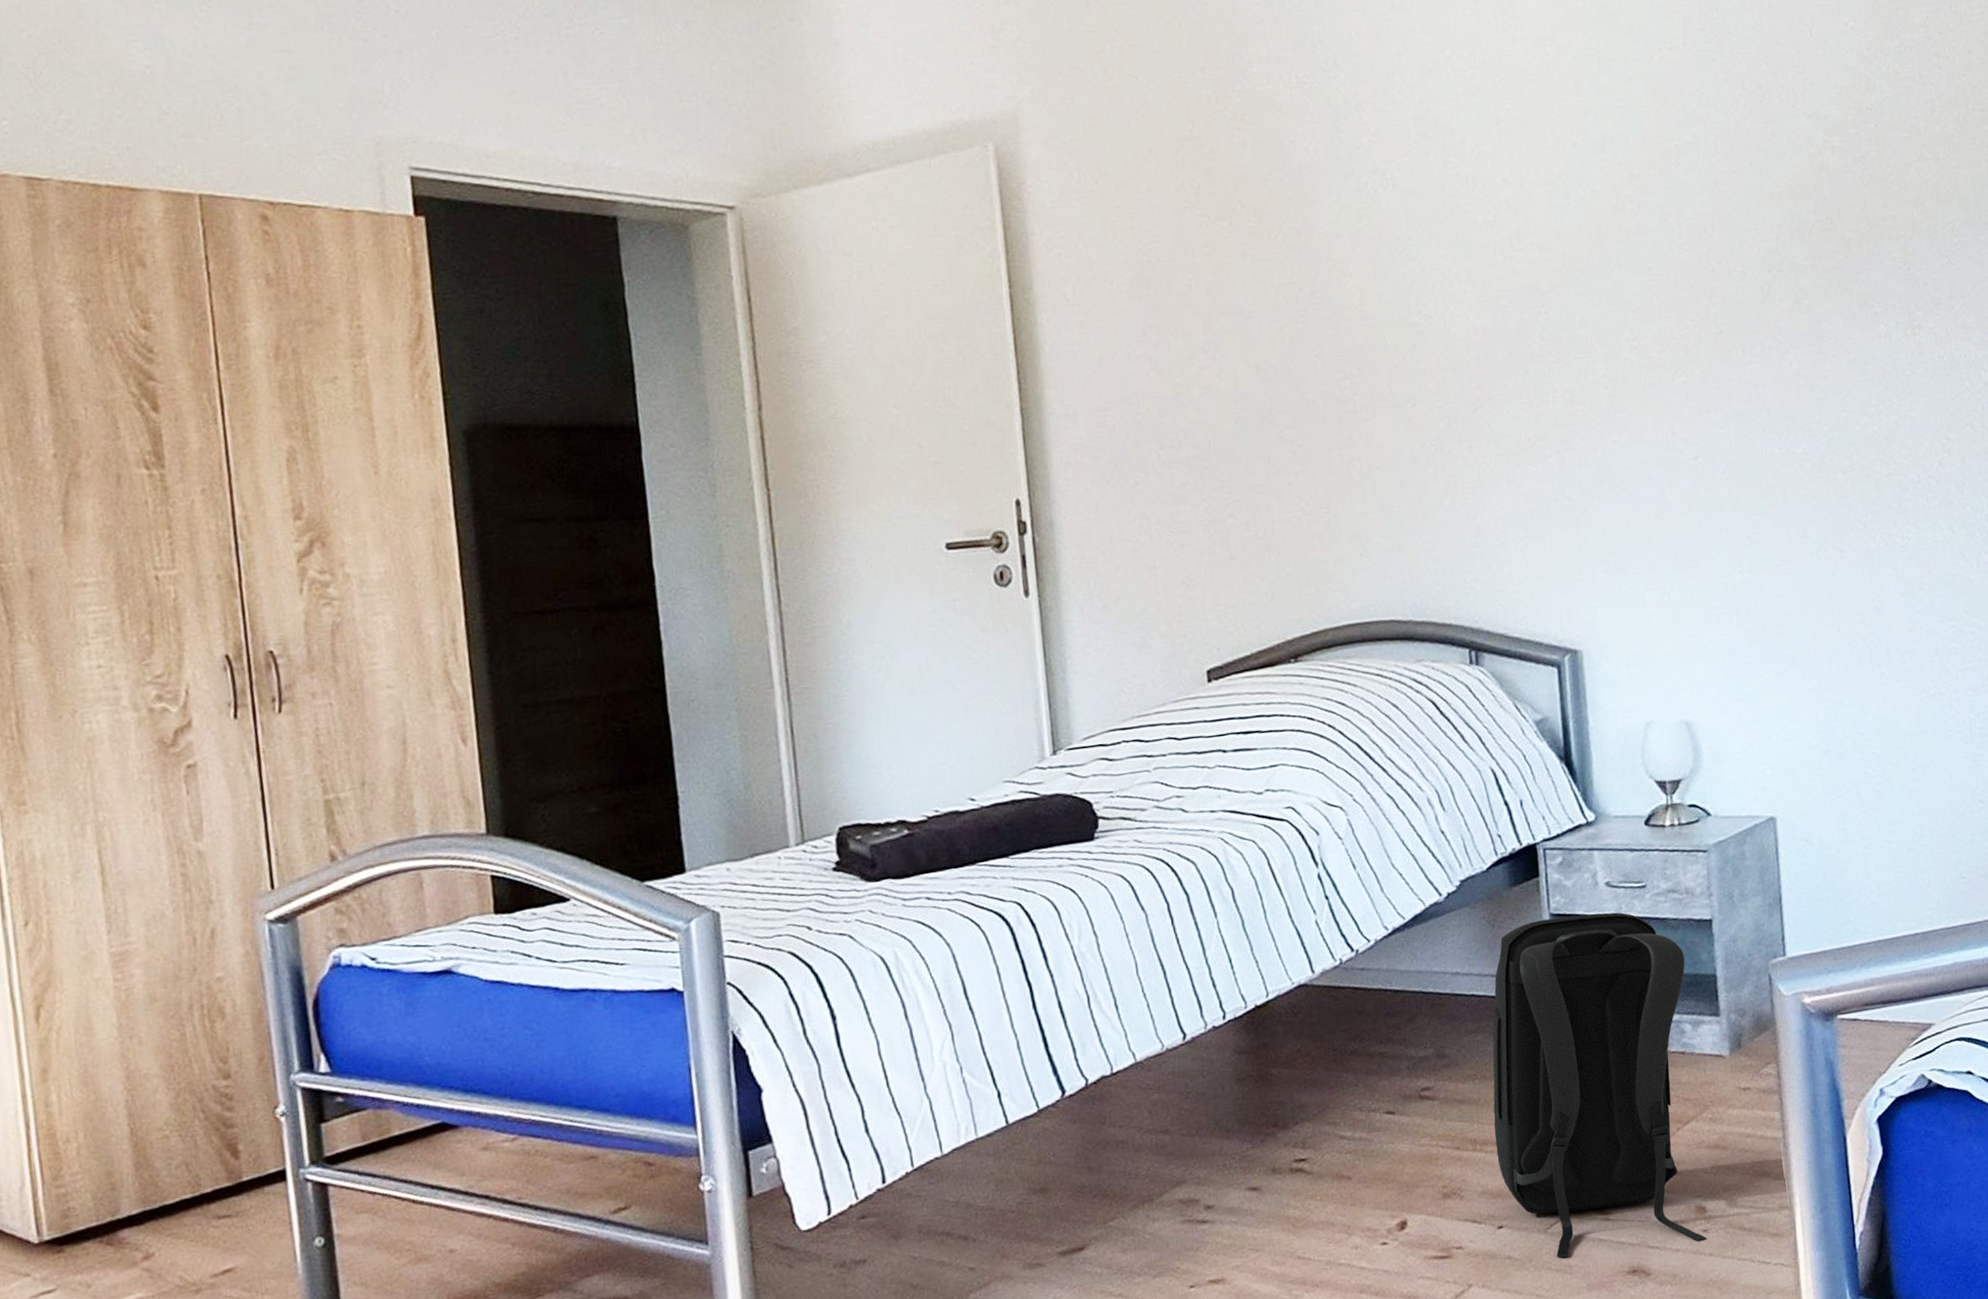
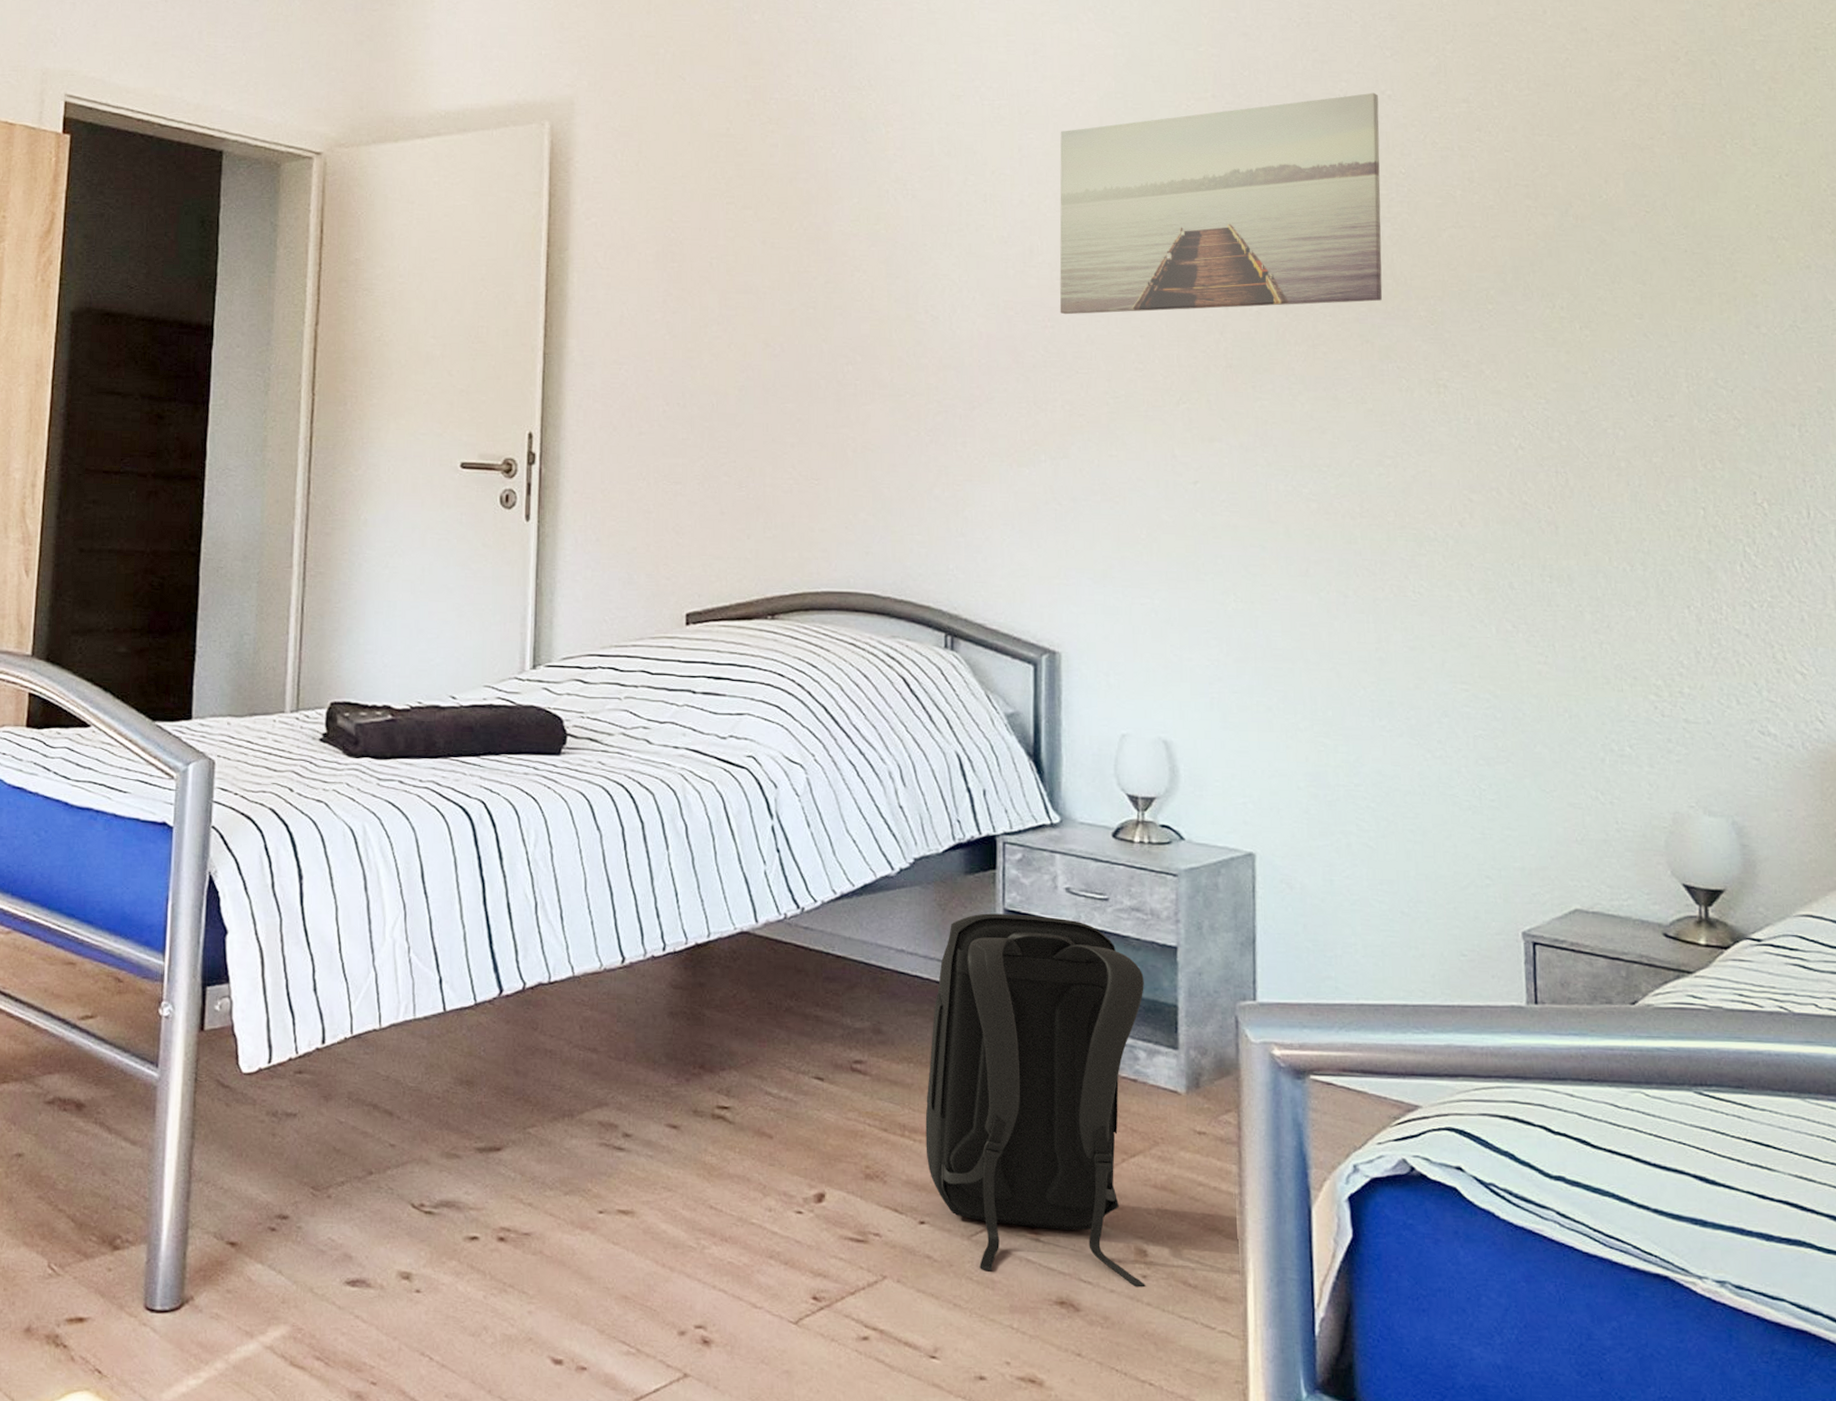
wall art: none [1536,25,1858,298] -> present [1059,92,1383,315]

